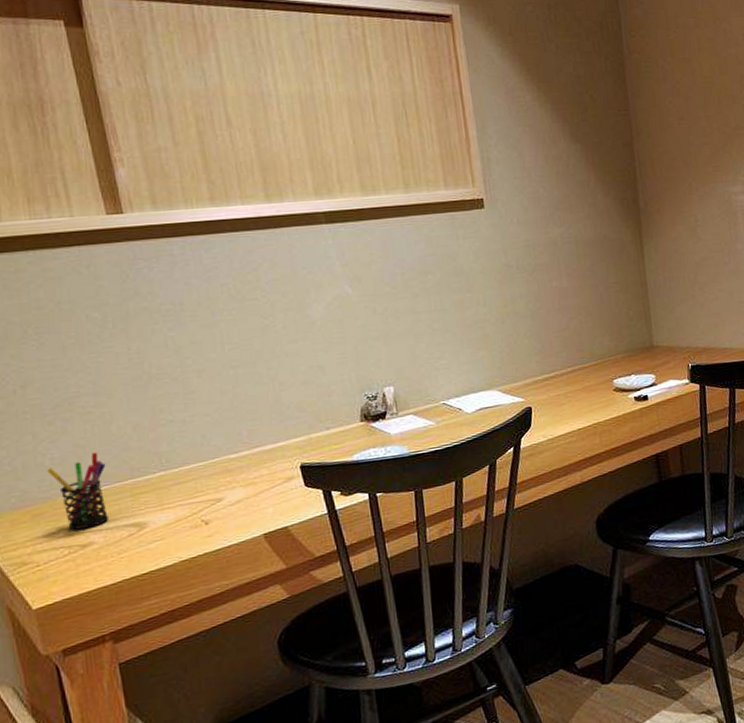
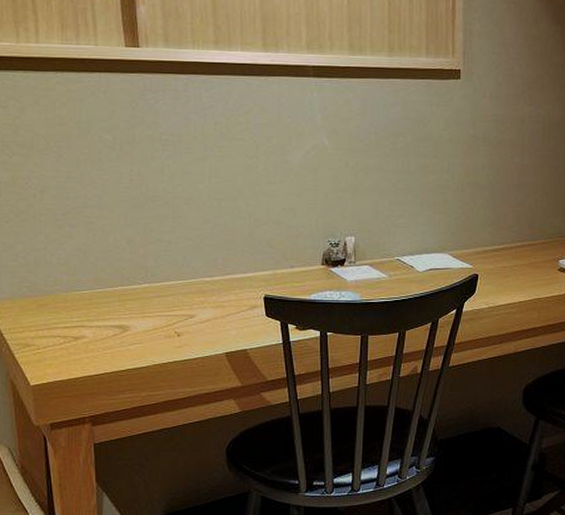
pen holder: present [47,452,109,530] -> none [54,258,101,323]

